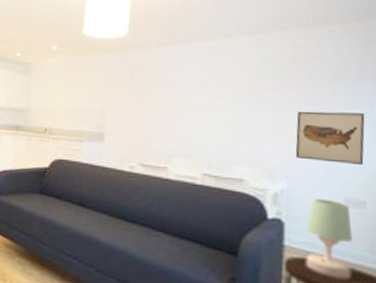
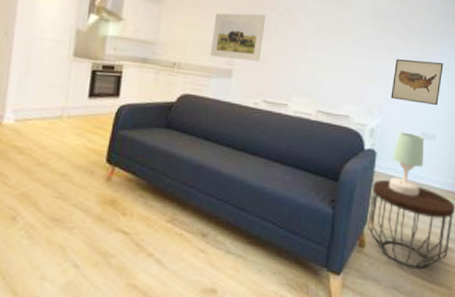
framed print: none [81,74,136,124] -> present [211,13,266,62]

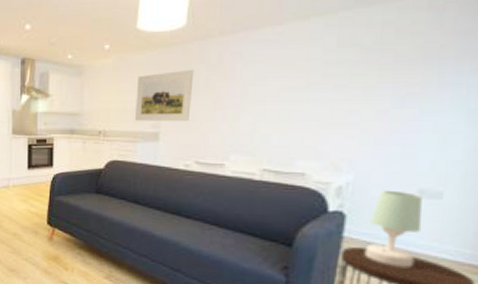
wall art: present [391,58,444,105] -> none [367,97,459,153]

